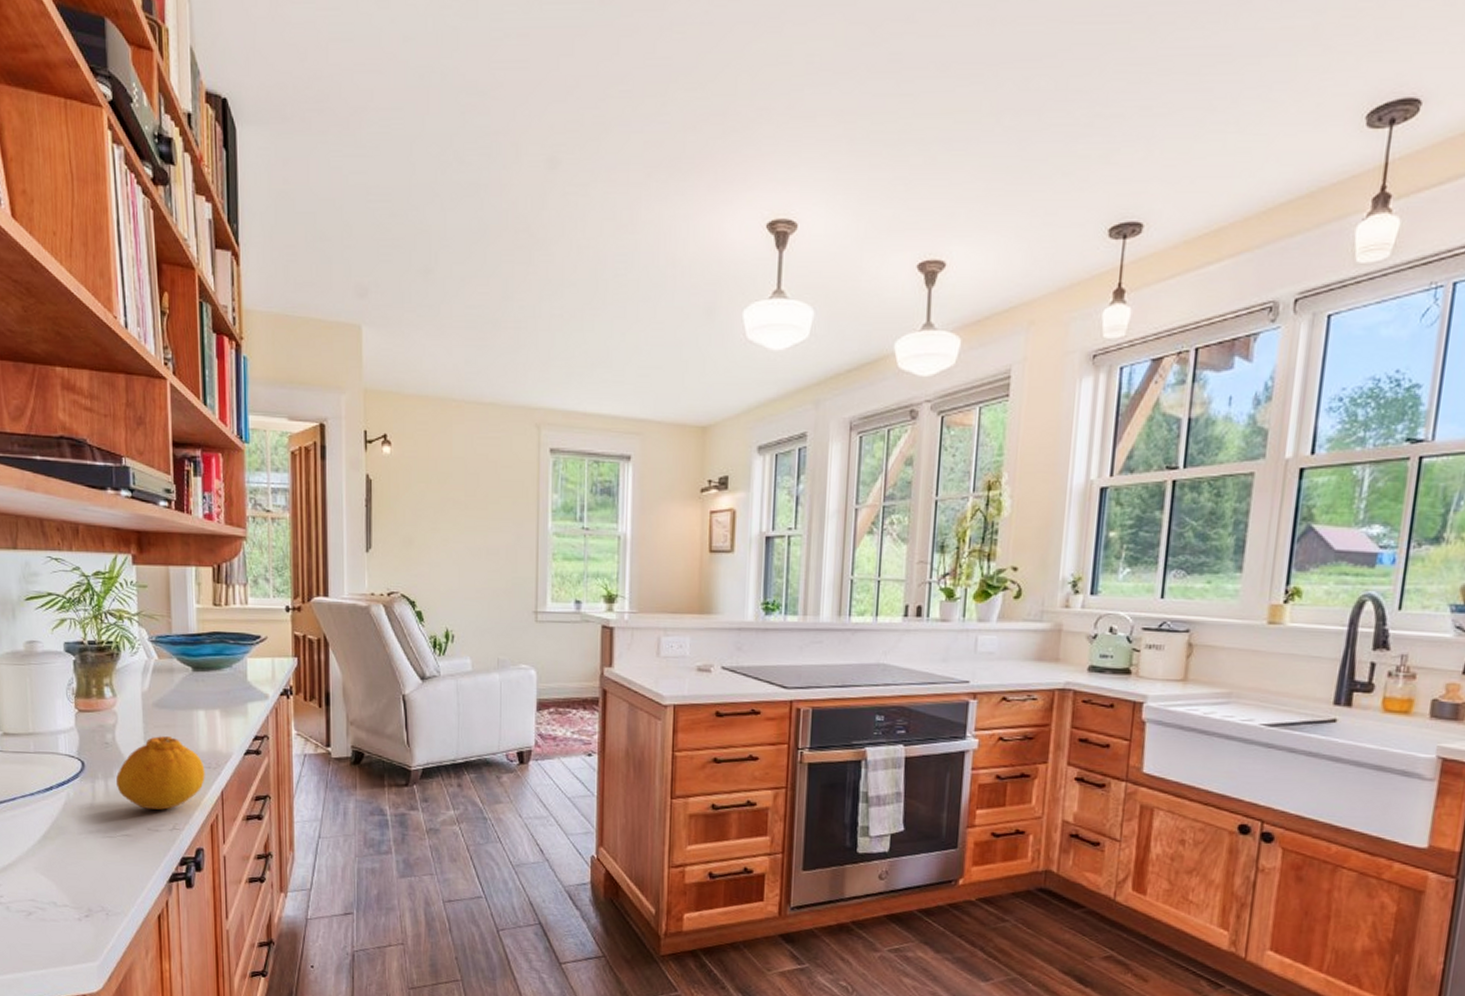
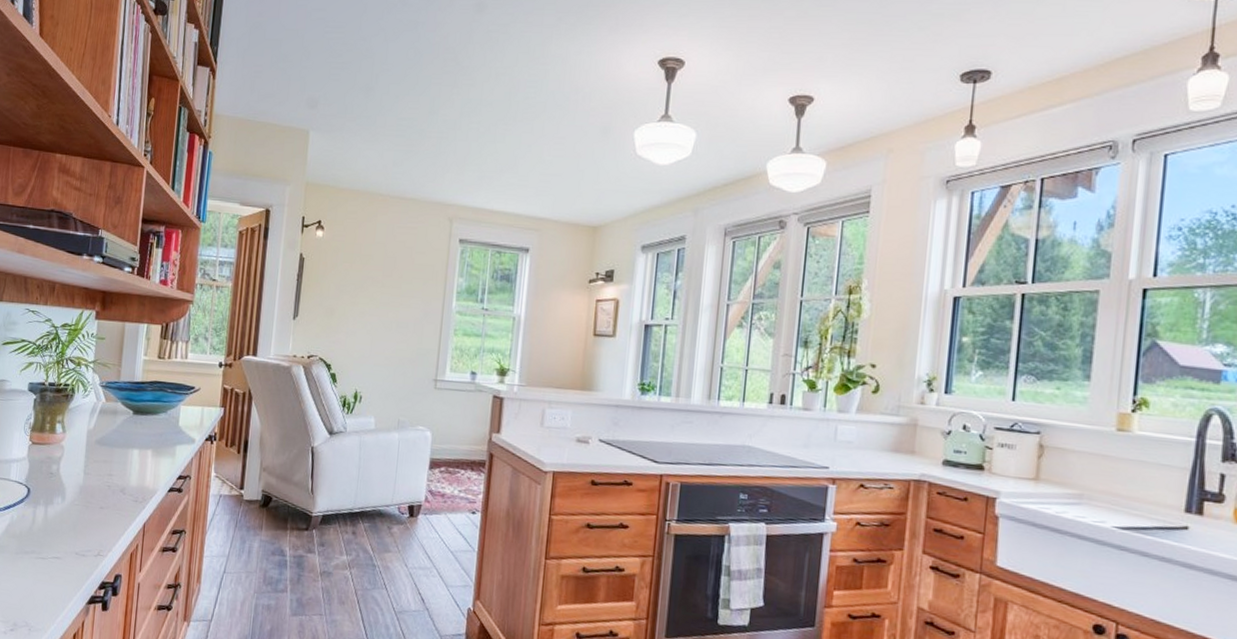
fruit: present [116,736,205,810] -> none [55,470,132,537]

